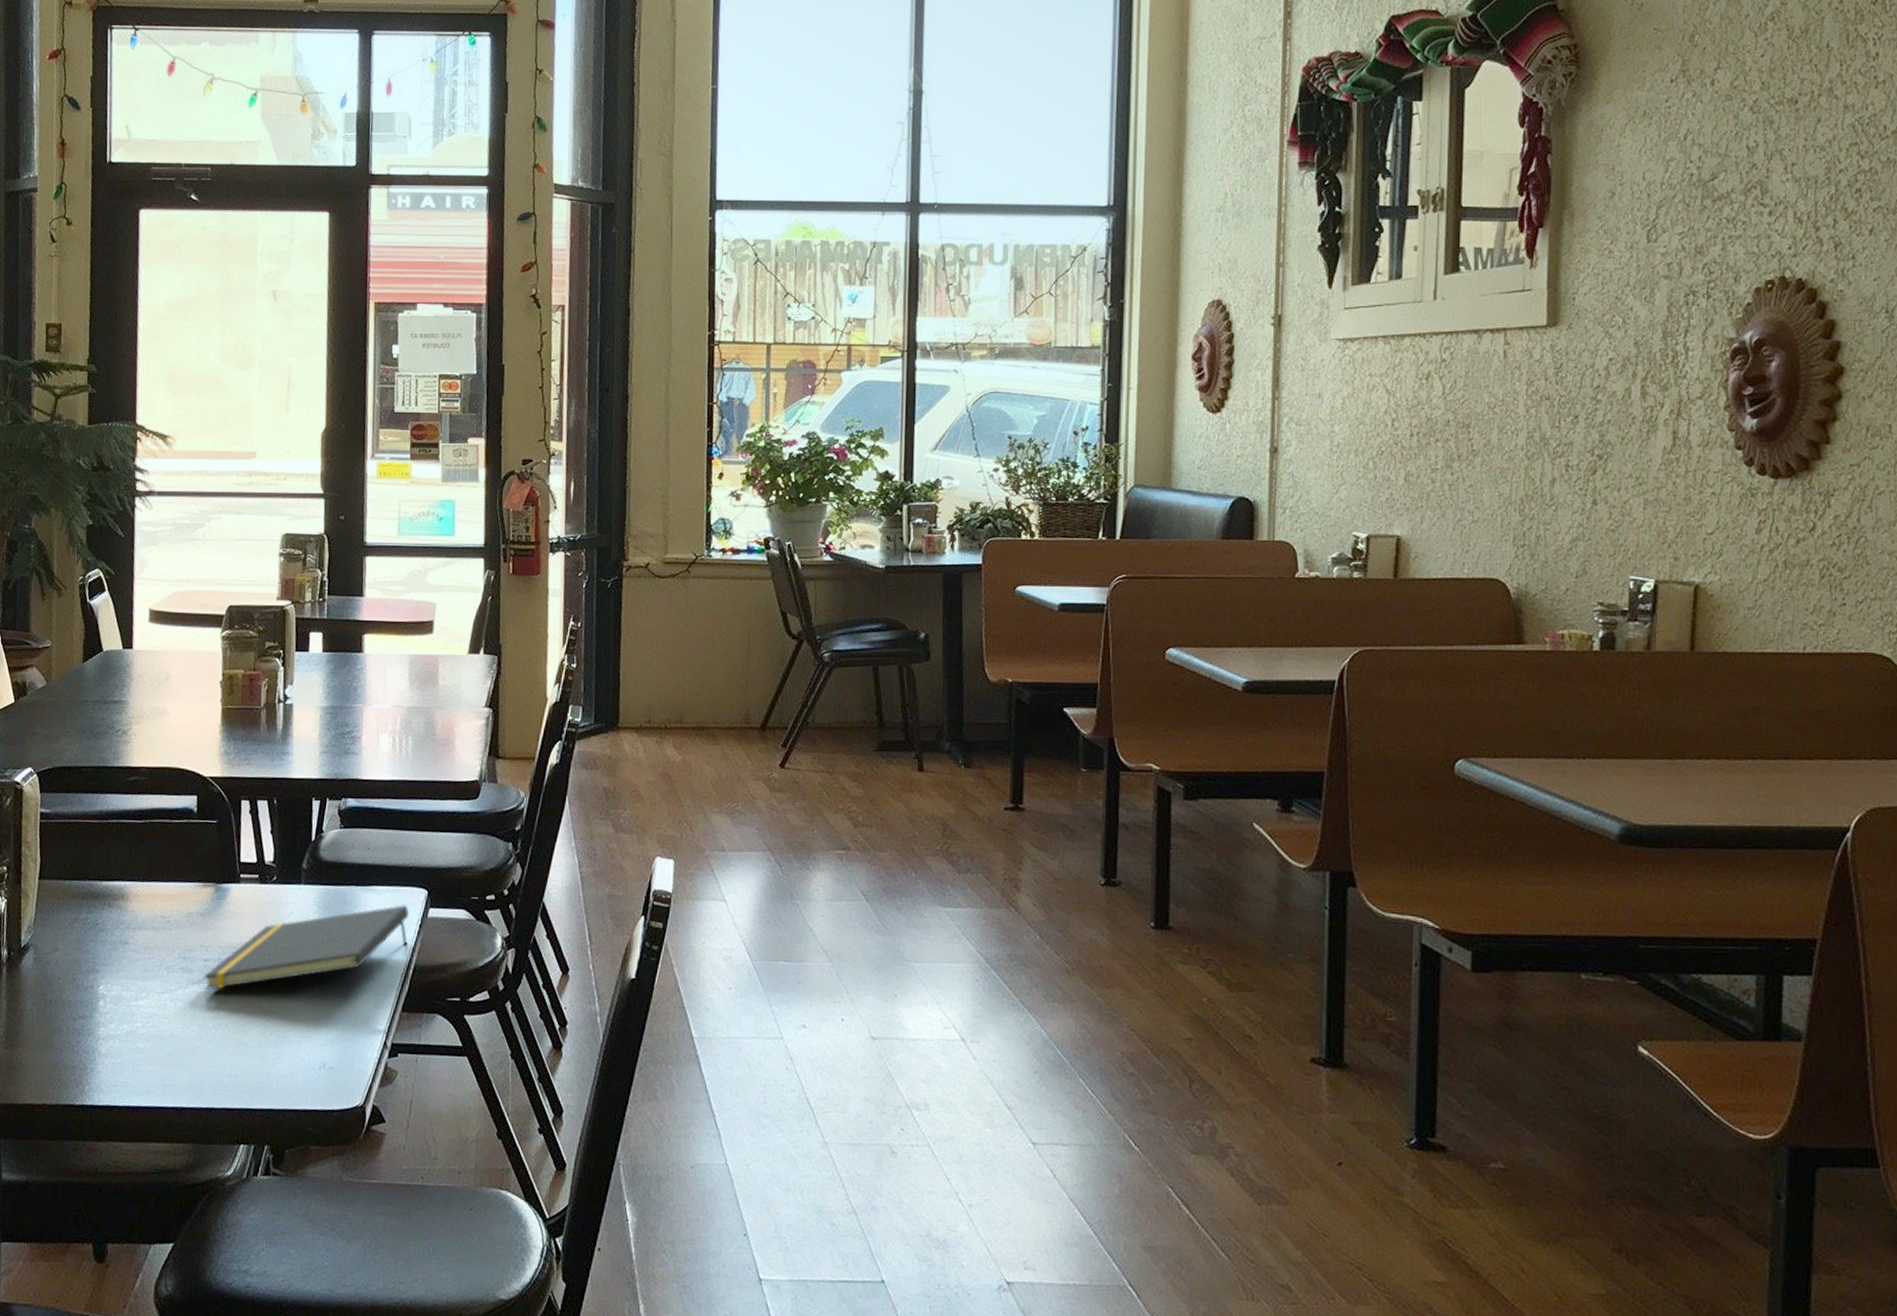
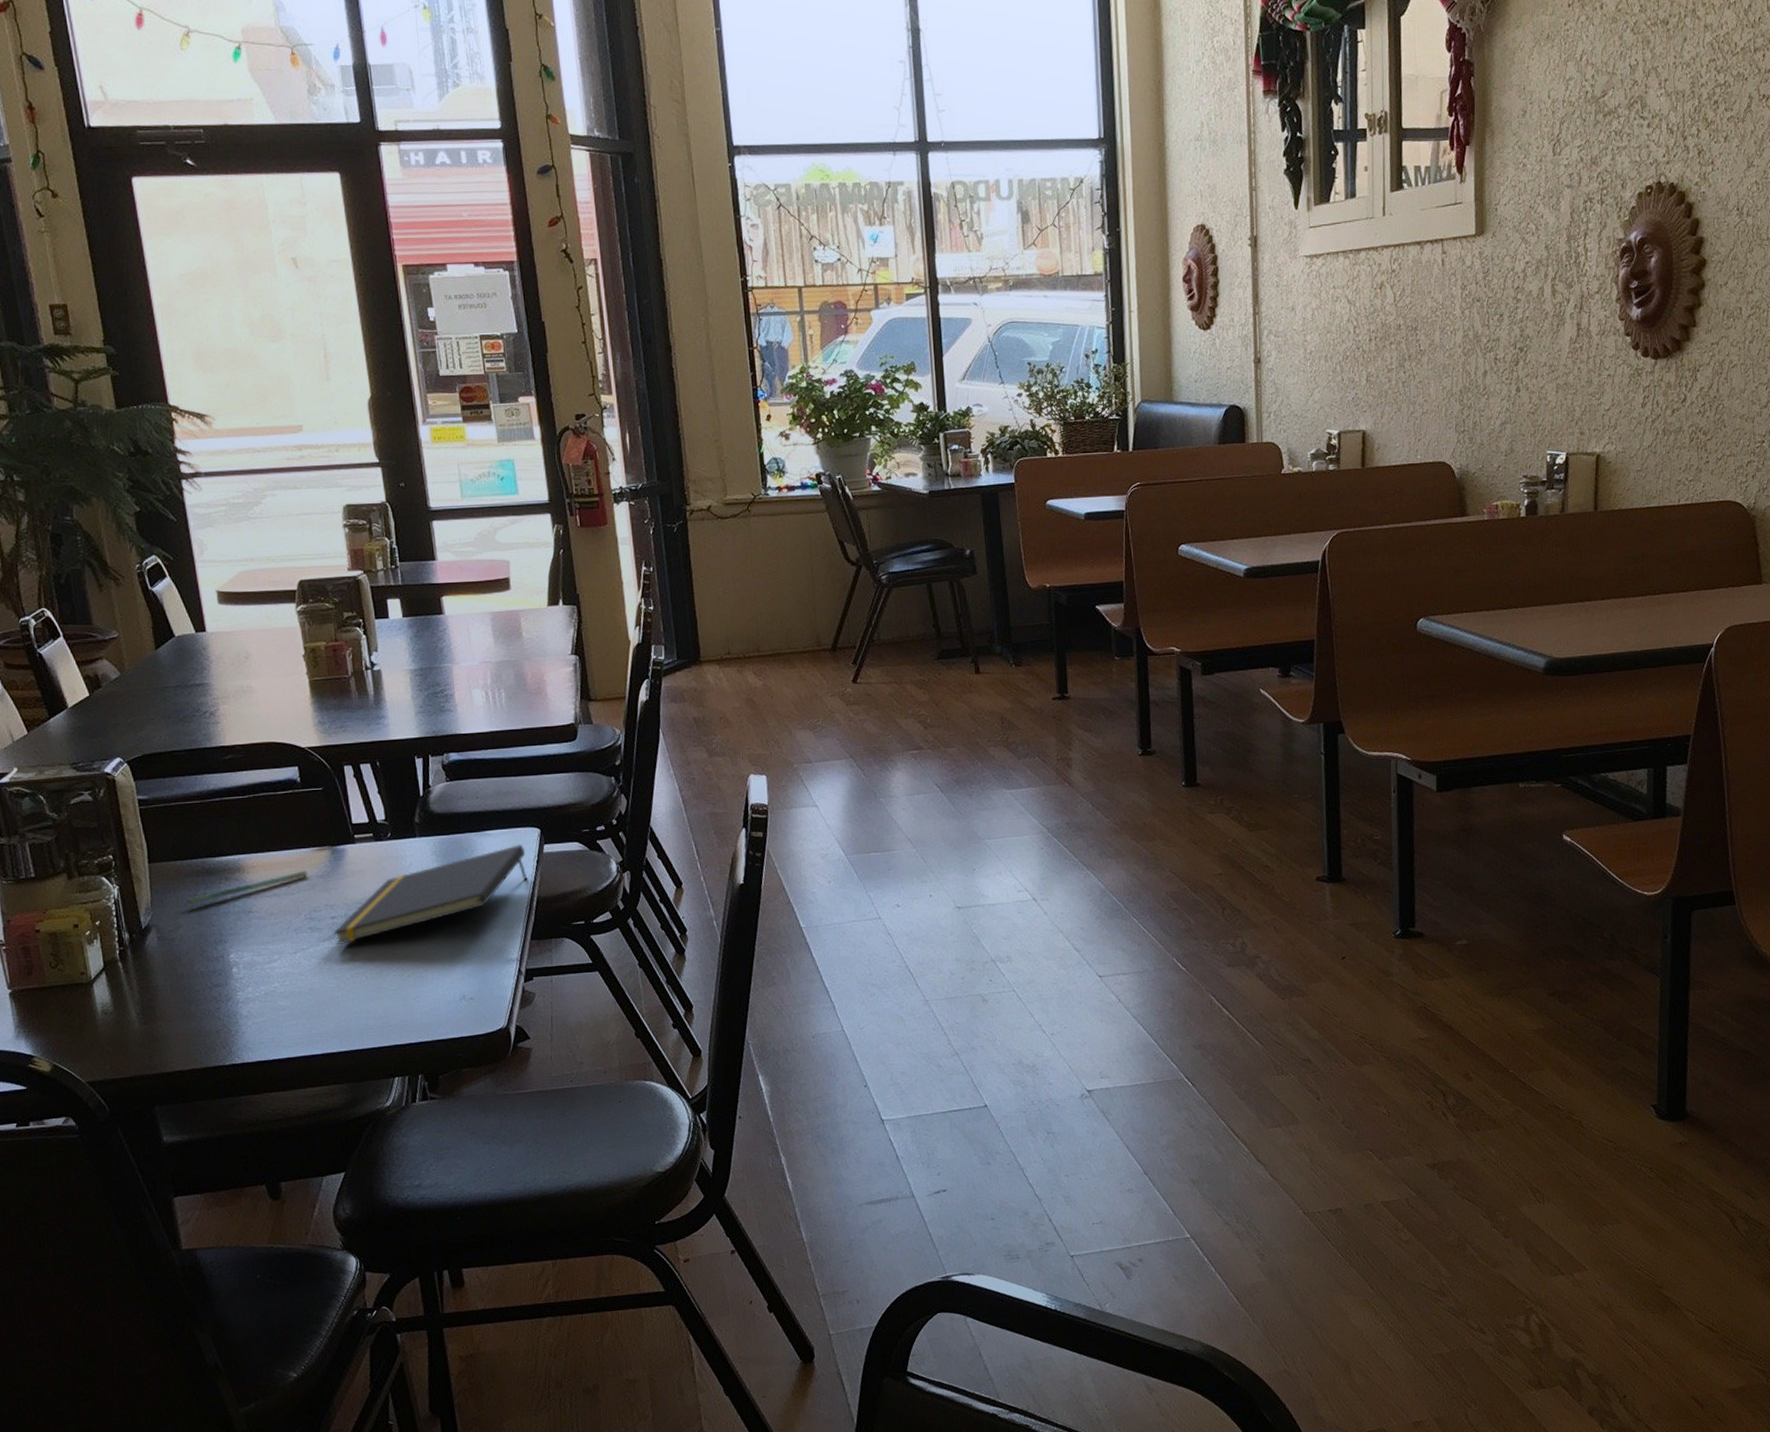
pen: none [68,906,189,929] -> present [186,870,308,905]

